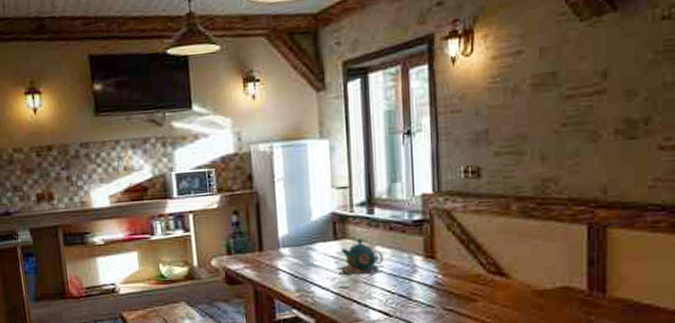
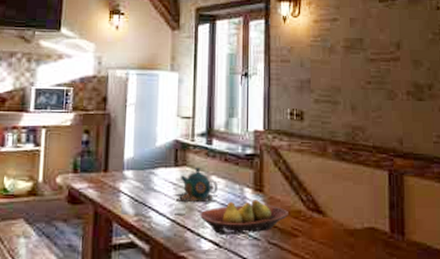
fruit bowl: none [366,267,466,304] -> present [200,200,288,235]

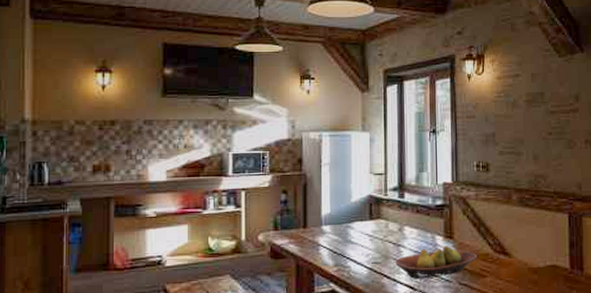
teapot: present [174,167,219,203] -> none [370,219,412,252]

